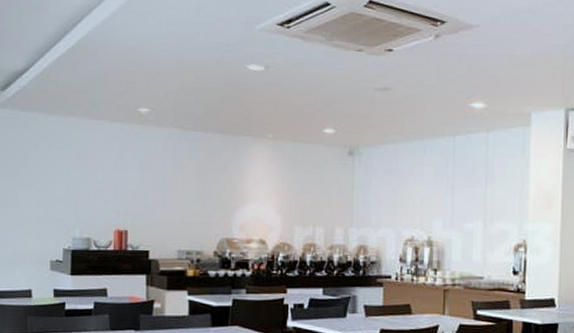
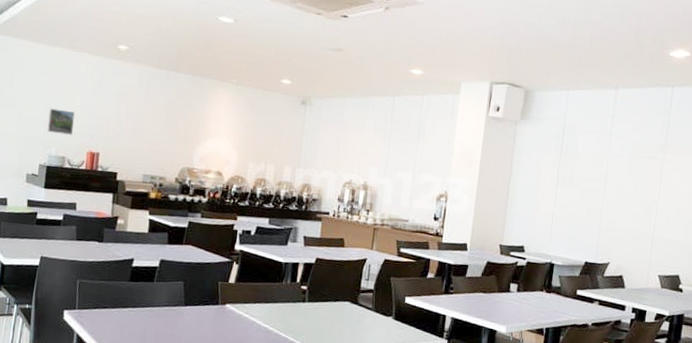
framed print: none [69,185,97,214] -> present [47,108,75,136]

